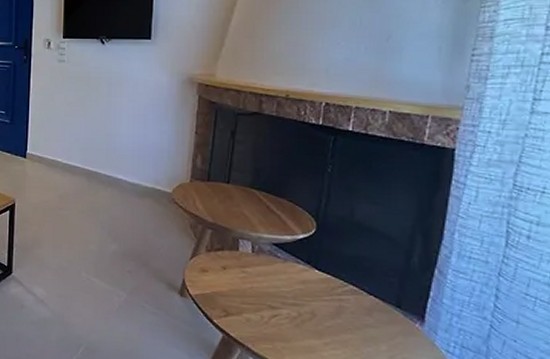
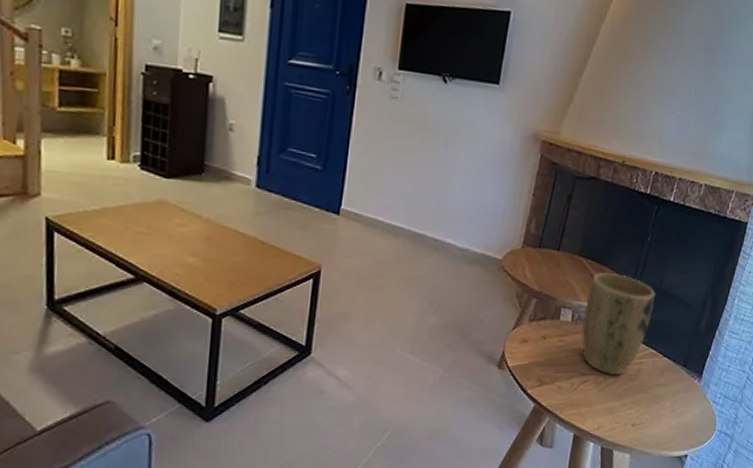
plant pot: none [265,205,348,312] -> present [581,273,656,376]

